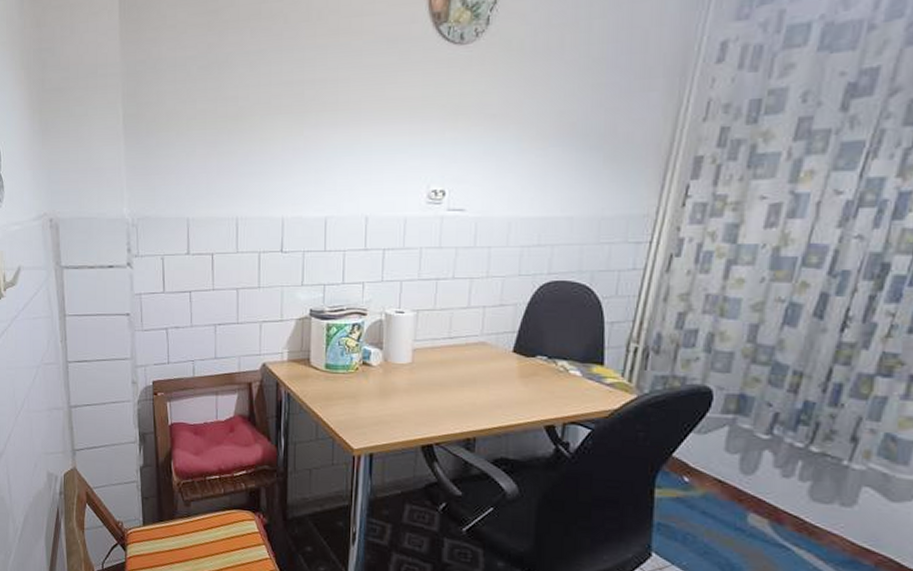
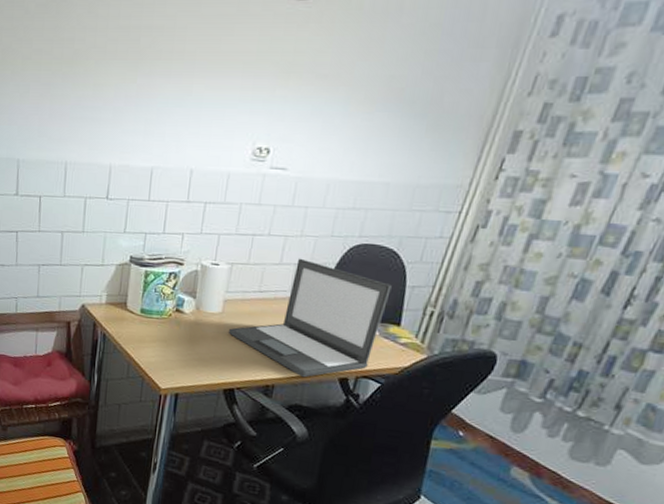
laptop: none [421,300,589,428] -> present [229,258,392,378]

